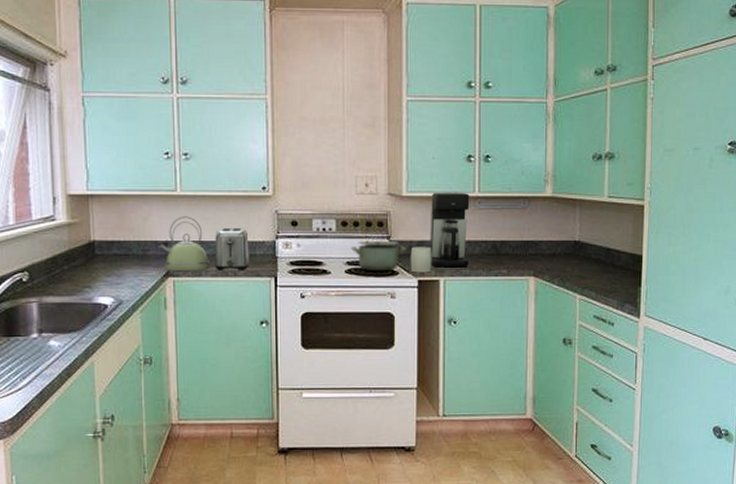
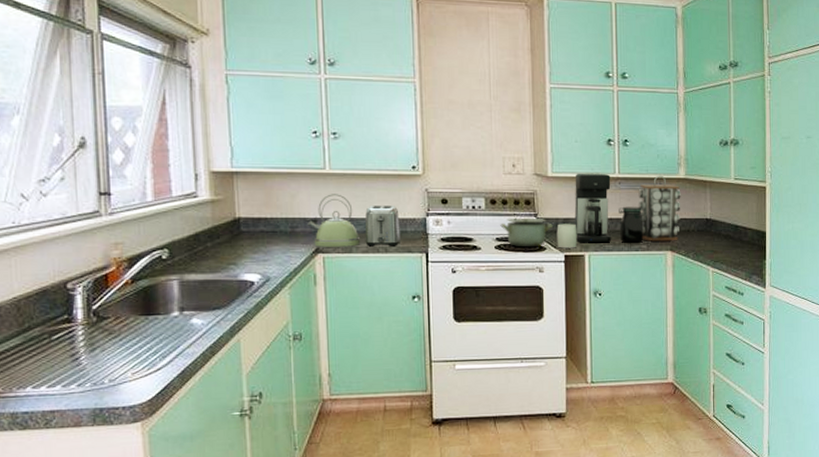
jar: none [477,228,507,269] -> present [619,206,646,244]
spice rack: none [498,193,547,266] -> present [637,175,681,241]

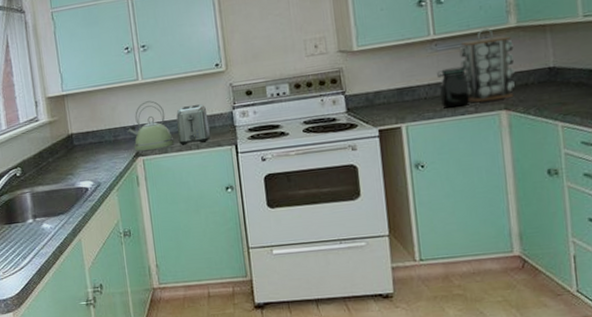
saucepan: present [500,217,553,248] -> none [306,95,363,128]
mug: present [556,224,577,248] -> none [367,95,392,124]
coffee maker: present [574,173,611,243] -> none [383,37,431,115]

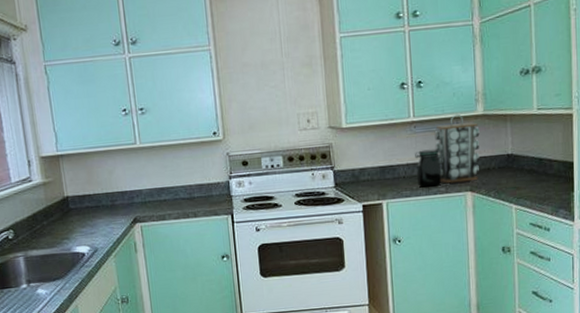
kettle: present [125,100,175,152] -> none [123,166,173,218]
toaster: present [176,104,211,146] -> none [174,172,208,214]

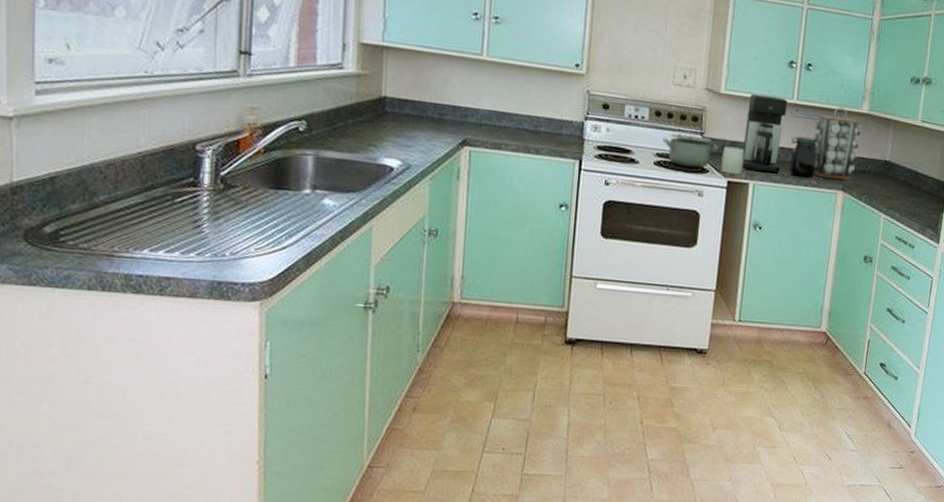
saucepan: none [298,170,349,201] -> present [662,134,719,168]
mug: none [353,173,375,199] -> present [720,146,745,175]
coffee maker: none [369,119,408,192] -> present [742,93,788,174]

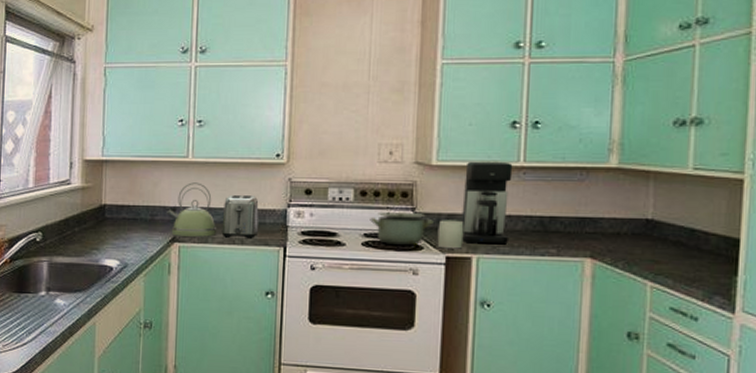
kettle: none [455,83,512,144] -> present [165,182,217,238]
toaster: none [516,101,556,150] -> present [221,194,259,240]
jar: present [789,136,821,179] -> none [521,201,558,248]
spice rack: present [812,106,862,181] -> none [547,163,611,246]

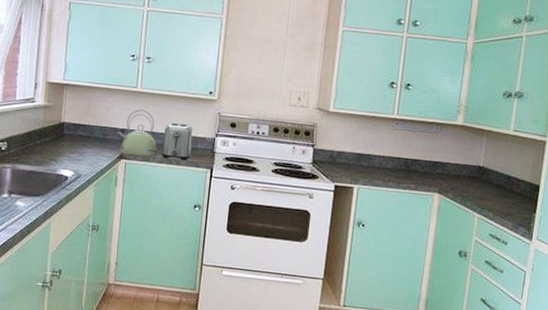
saucepan: present [370,211,433,246] -> none [279,146,328,175]
mug: present [437,220,464,249] -> none [329,156,350,180]
coffee maker: present [461,161,513,245] -> none [348,111,389,179]

